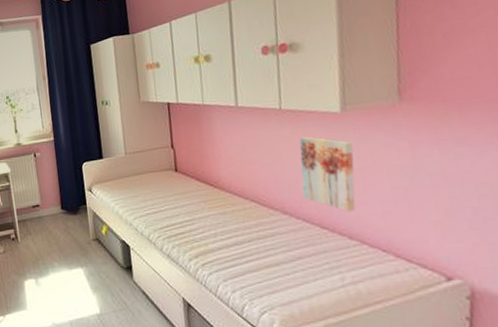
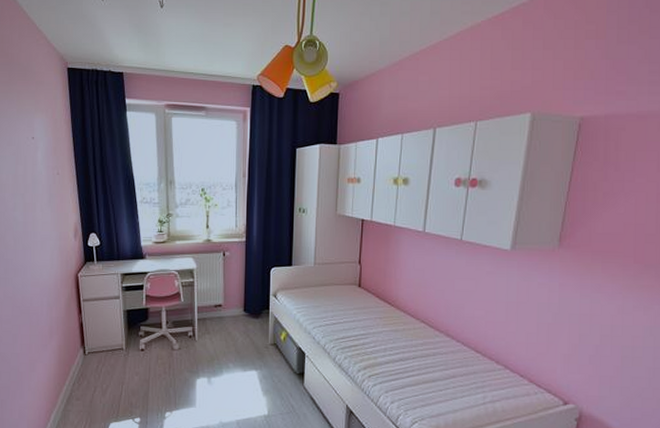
wall art: present [299,136,356,212] -> none [465,268,514,340]

